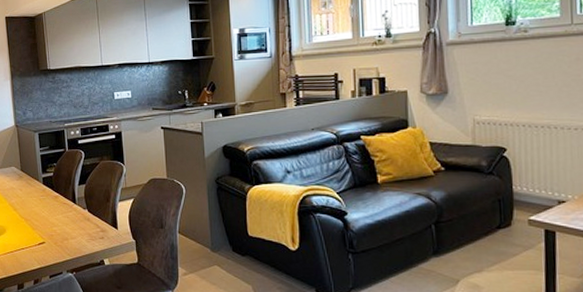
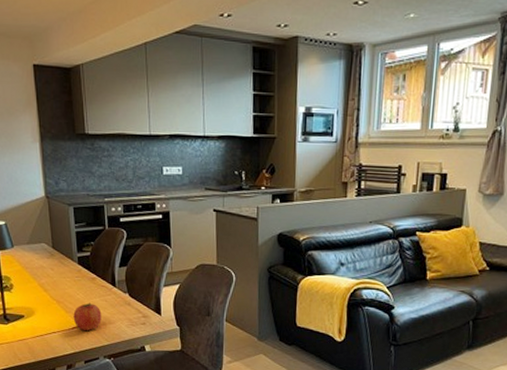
fruit: none [39,219,64,246] -> present [73,302,102,331]

